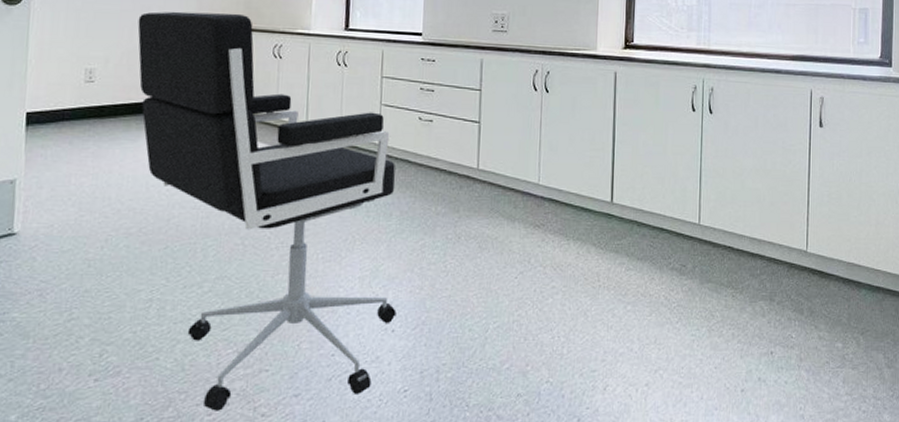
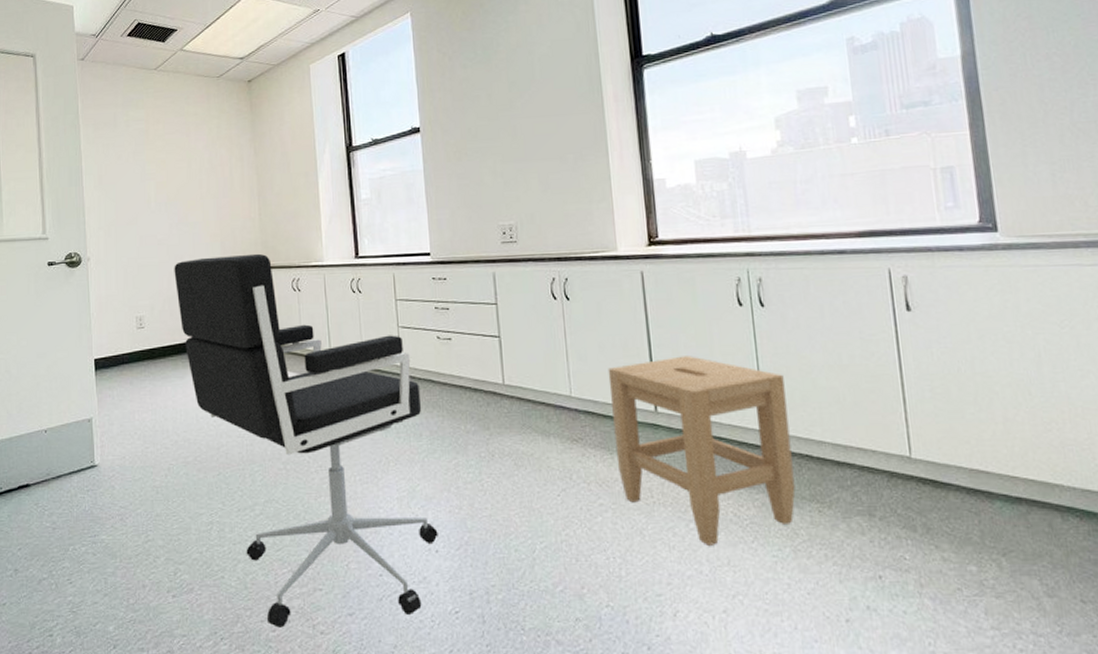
stool: none [572,153,720,326] -> present [608,356,796,545]

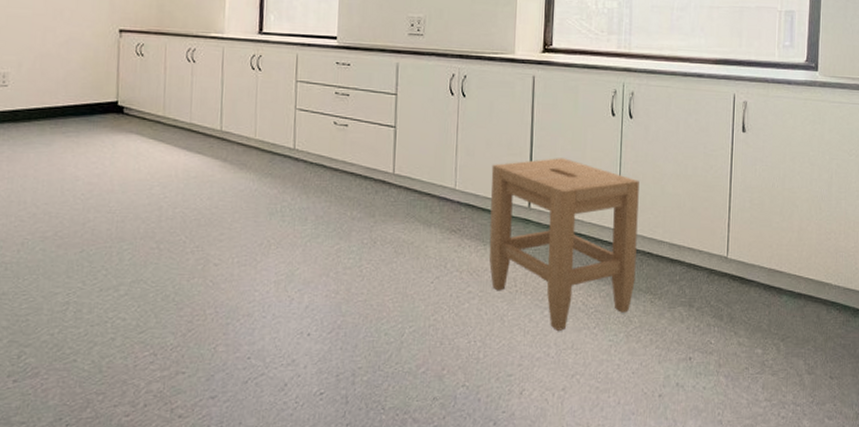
office chair: present [174,253,438,628] -> none [50,15,312,412]

